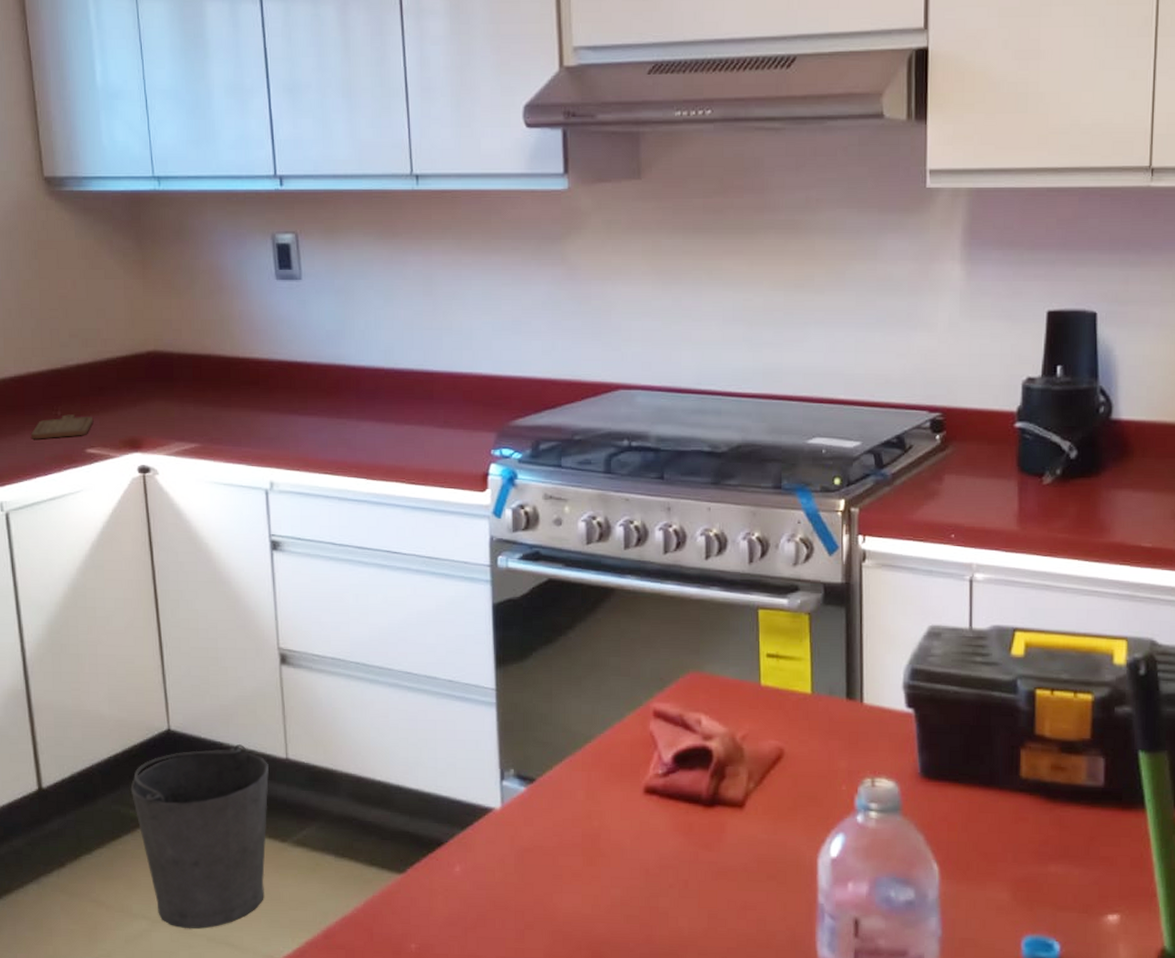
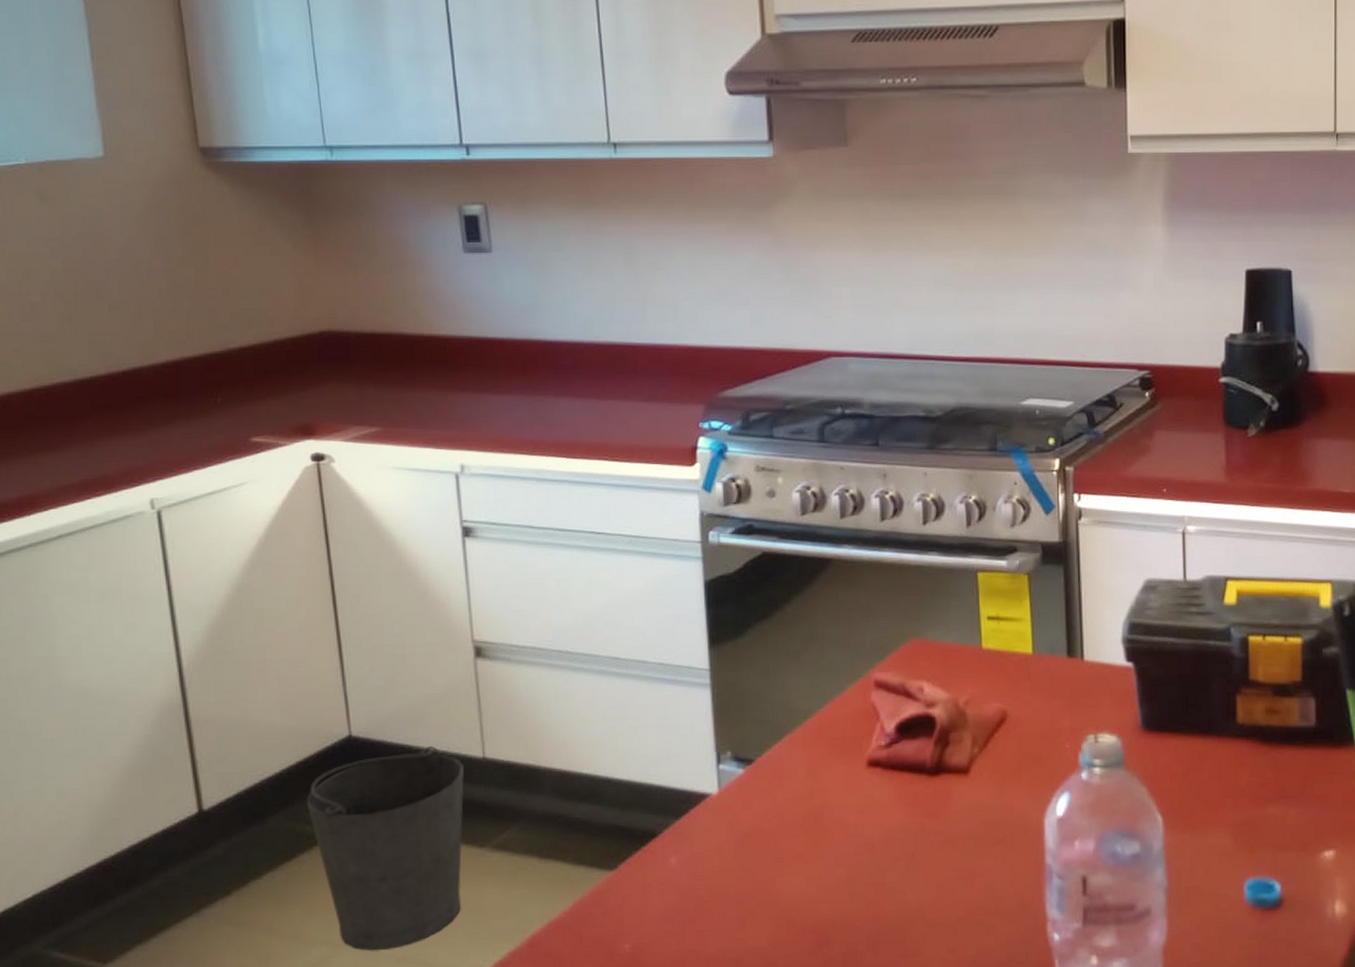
chopping board: present [31,414,94,439] -> none [187,401,259,429]

